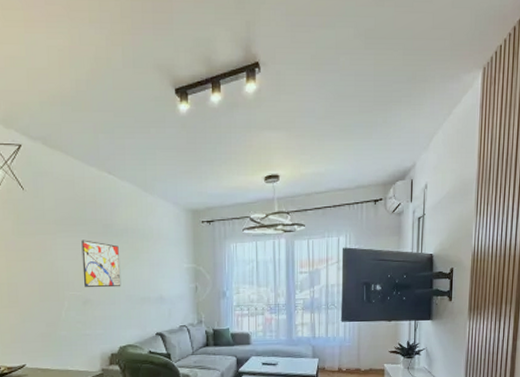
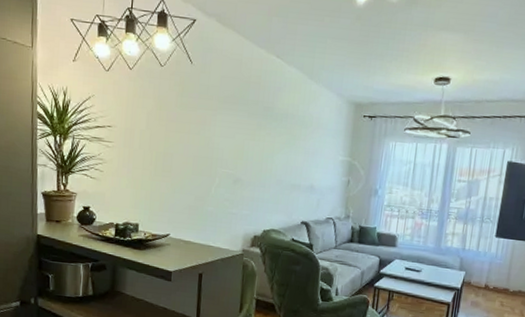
wall art: present [81,240,121,288] -> none [237,119,277,171]

